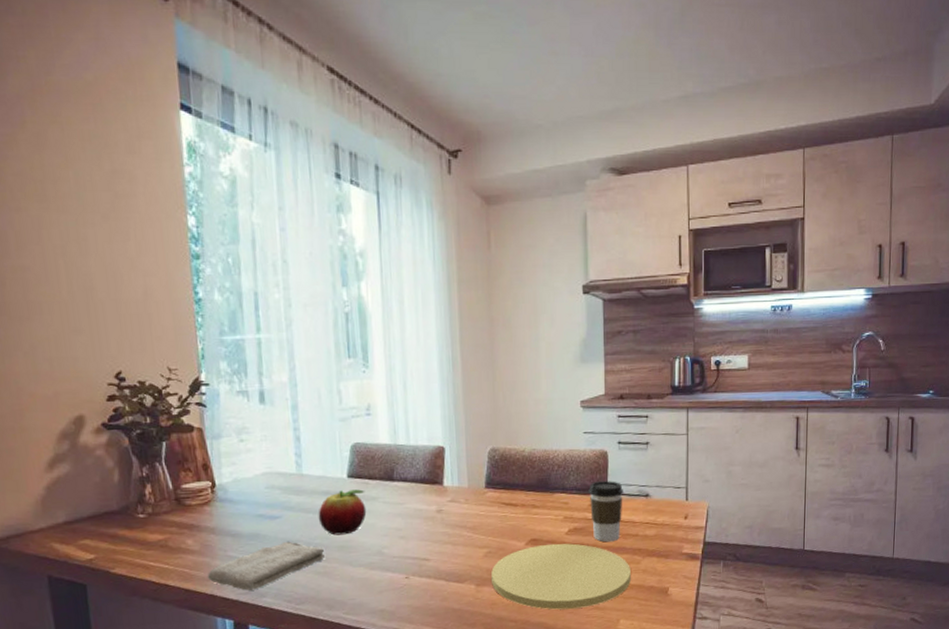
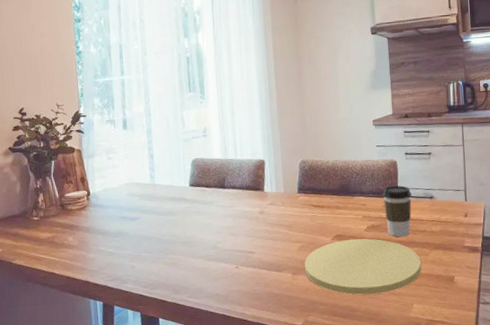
washcloth: present [207,541,326,591] -> none [83,238,173,278]
fruit: present [318,489,367,536] -> none [167,195,205,233]

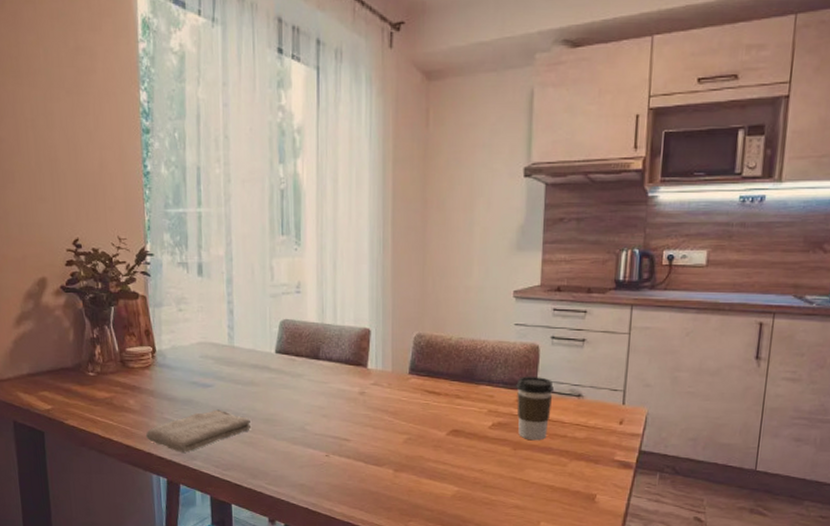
washcloth: none [83,238,173,278] -> present [145,409,252,453]
plate: present [304,238,421,295] -> none [410,436,556,505]

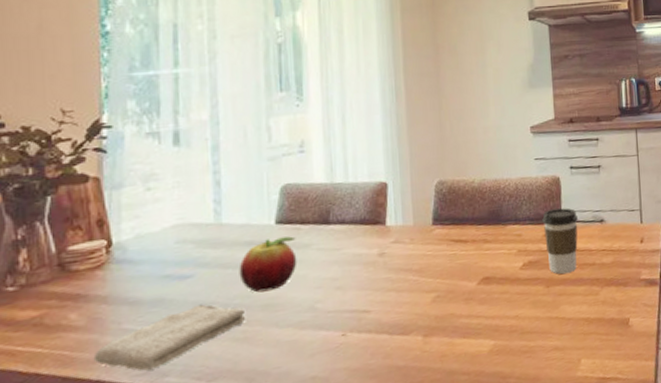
fruit: none [246,365,292,408] -> present [239,236,297,293]

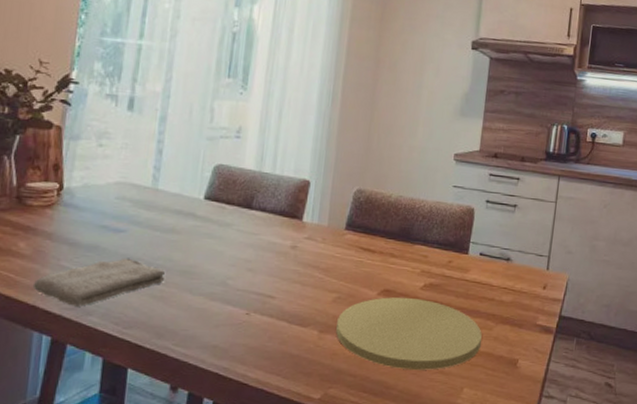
fruit: present [239,236,297,293] -> none [165,211,220,259]
plate: none [440,278,590,356] -> present [336,297,482,370]
coffee cup: present [542,208,578,275] -> none [448,238,485,304]

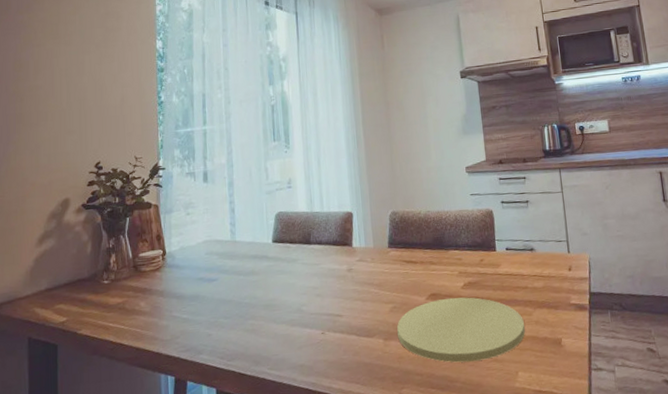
washcloth: present [32,258,165,307] -> none [155,301,253,348]

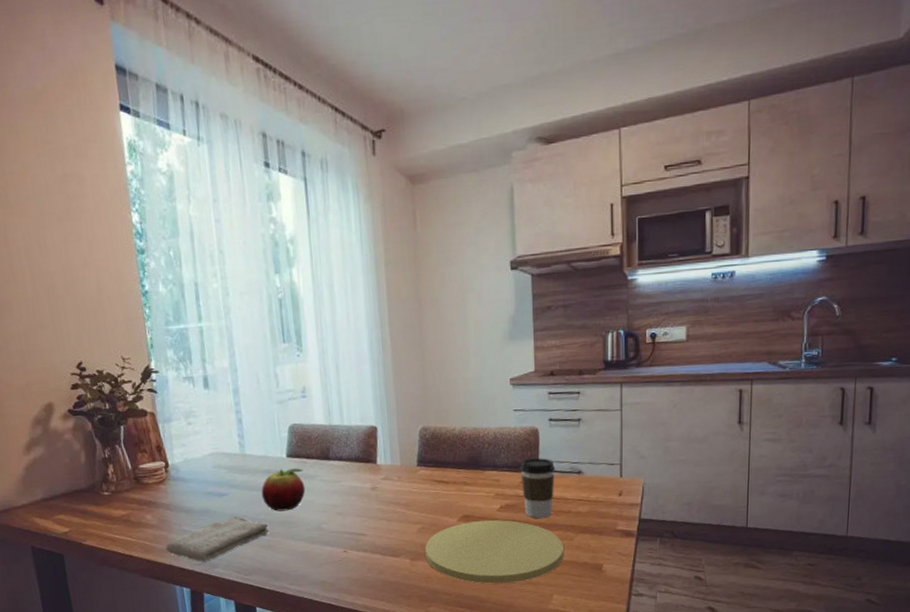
washcloth: none [155,301,253,348] -> present [165,516,270,562]
fruit: none [248,252,288,295] -> present [261,468,306,512]
coffee cup: none [479,237,511,295] -> present [520,458,555,519]

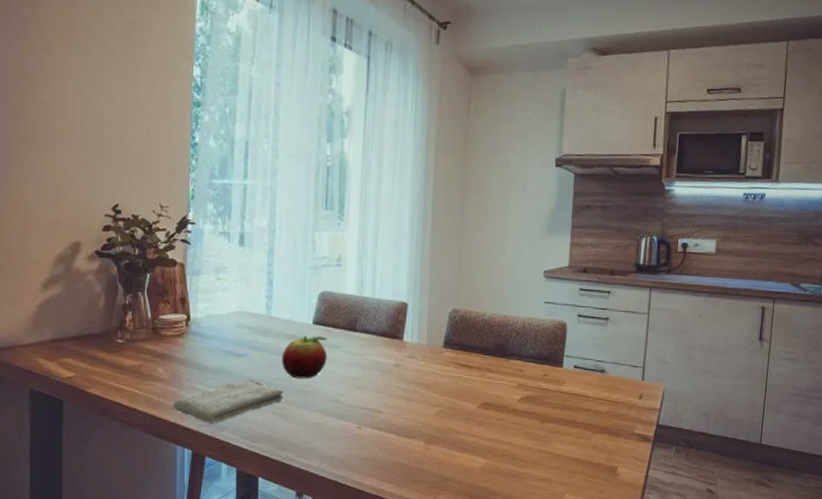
plate: present [425,519,564,584] -> none [441,409,580,478]
coffee cup: present [520,458,555,519] -> none [544,352,579,414]

